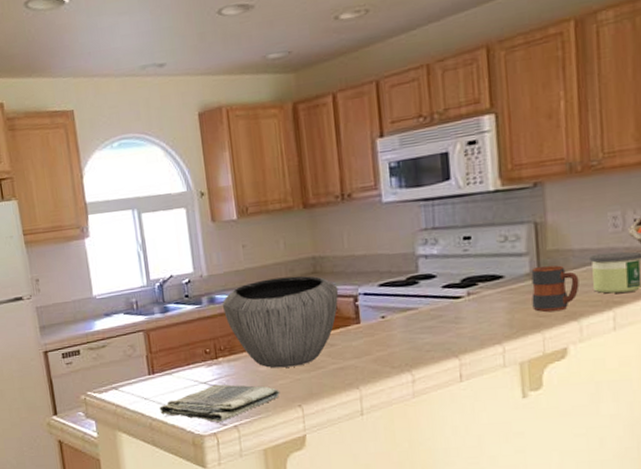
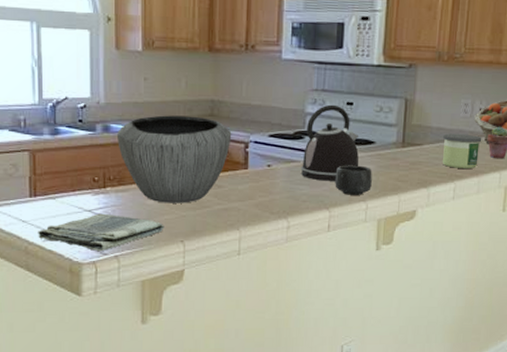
kettle: none [419,241,488,327] -> present [300,104,359,181]
mug: none [460,304,507,339] -> present [335,165,372,195]
mug: present [531,265,579,313] -> none [394,138,433,179]

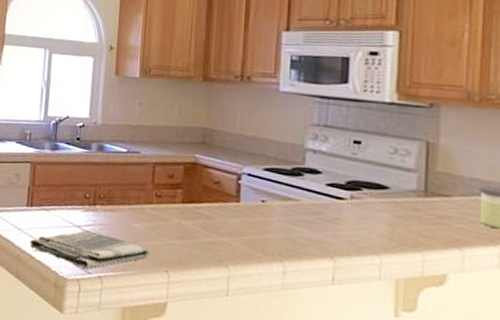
bowl: present [116,115,232,203] -> none [109,139,224,231]
kettle: present [300,104,359,181] -> none [299,141,370,227]
mug: present [335,165,372,195] -> none [340,209,387,247]

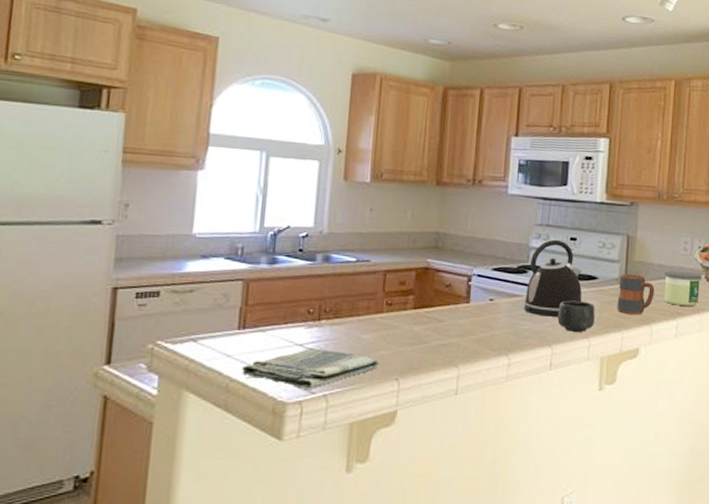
kettle: none [299,141,370,227] -> present [523,239,582,317]
mug: none [340,209,387,247] -> present [557,300,595,332]
mug: none [415,186,466,236] -> present [617,274,655,315]

